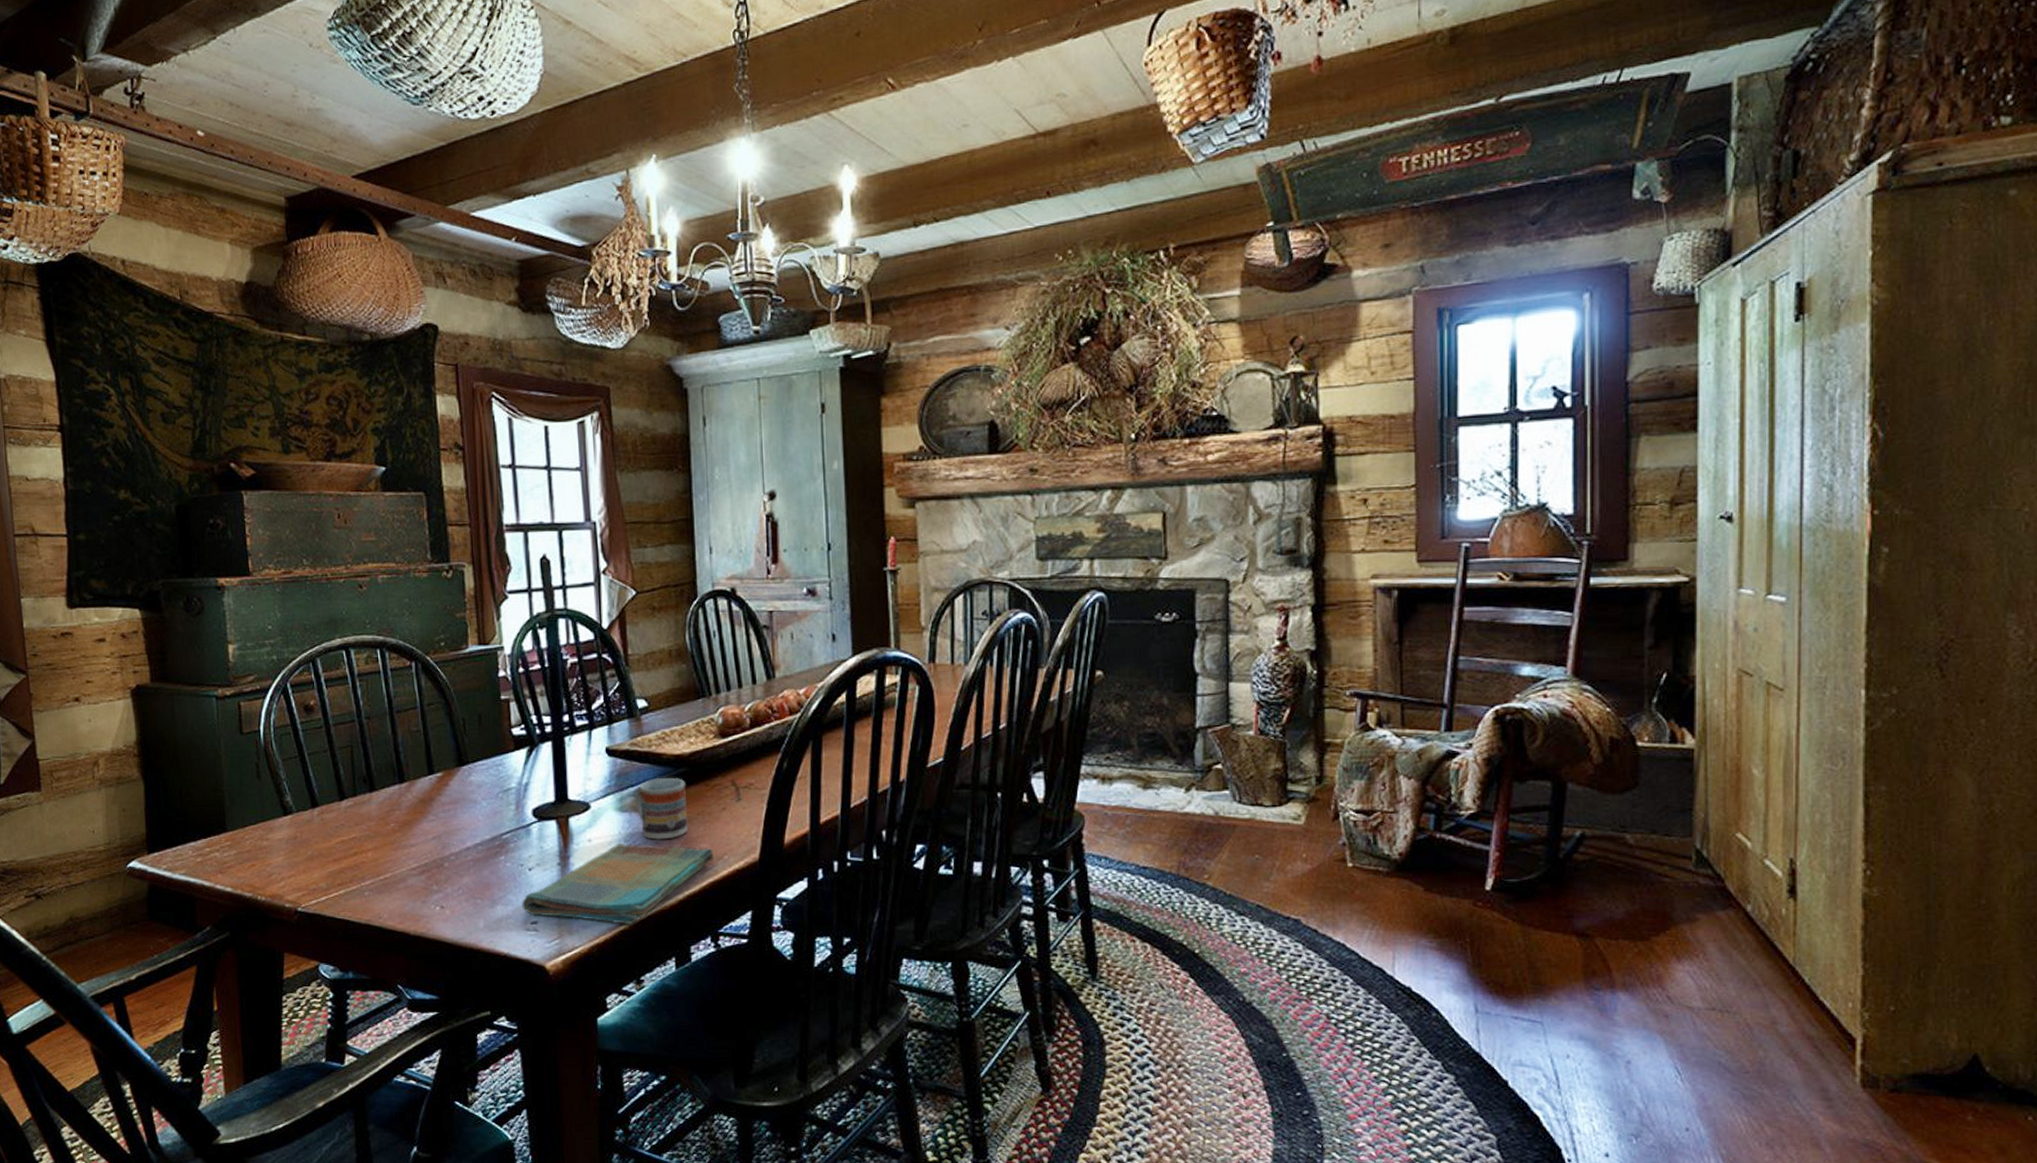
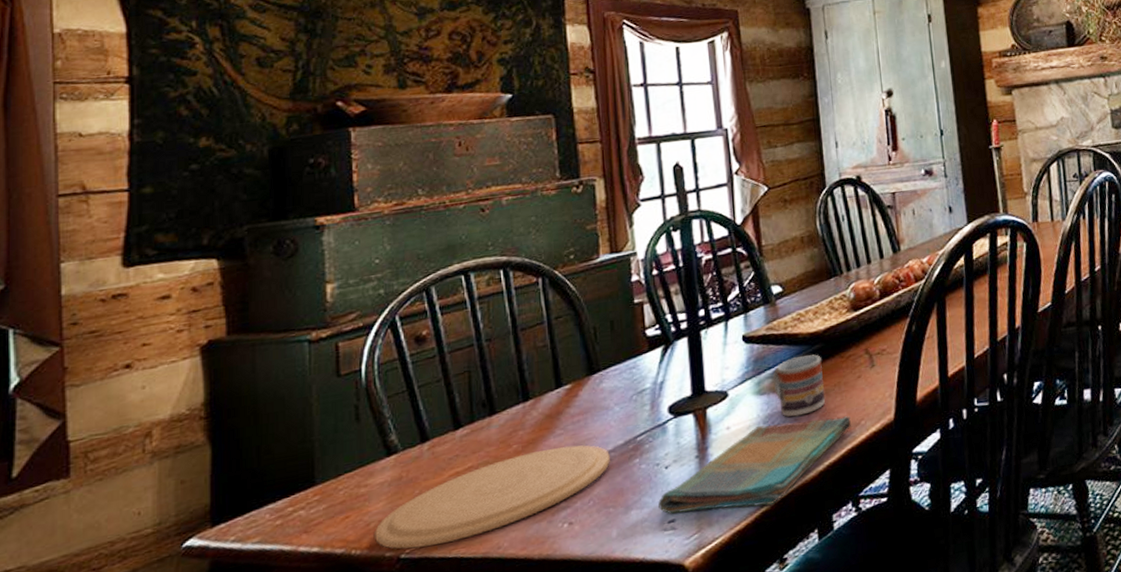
plate: none [276,832,478,905] -> present [375,445,610,549]

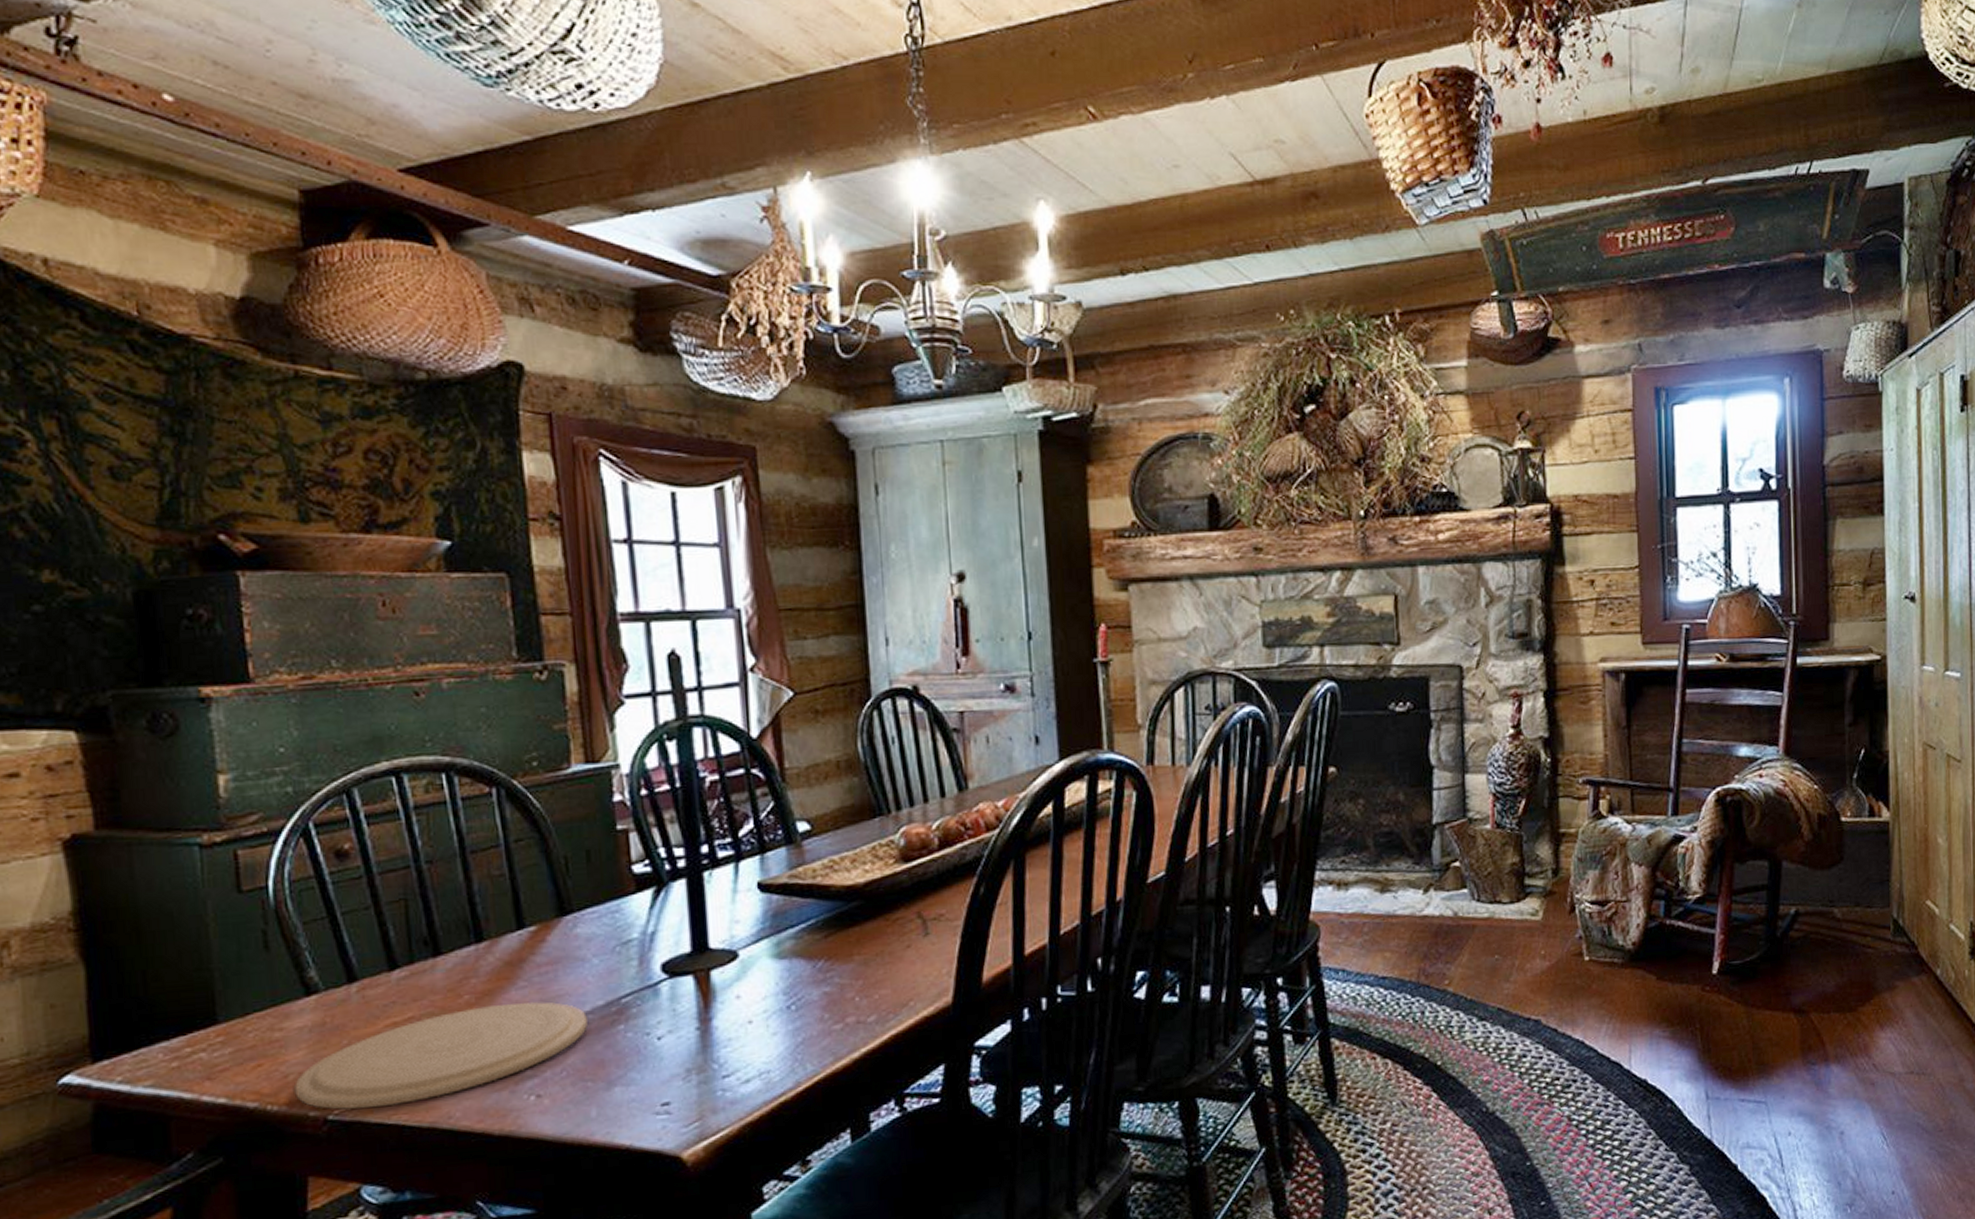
dish towel: present [658,416,851,514] -> none [649,994,896,1095]
cup: present [773,354,826,417] -> none [796,913,864,990]

